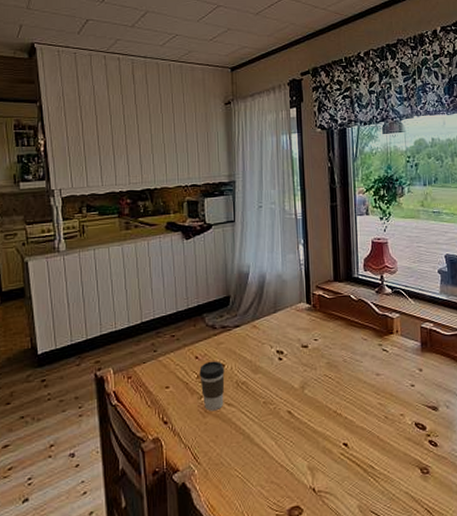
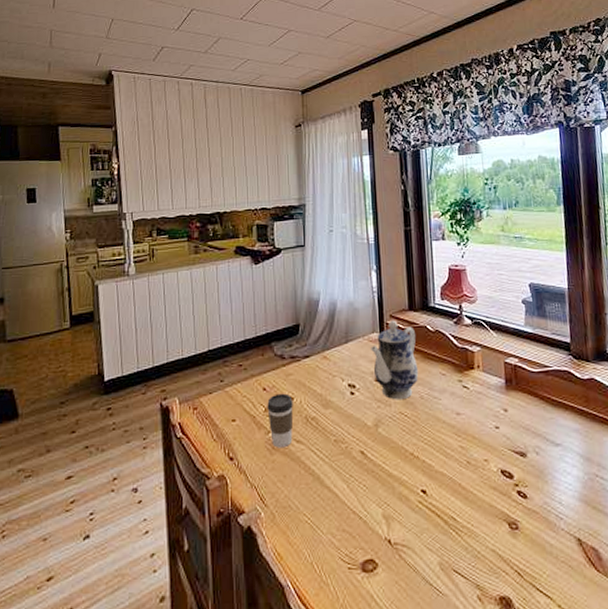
teapot: none [298,290,343,364] -> present [371,320,419,400]

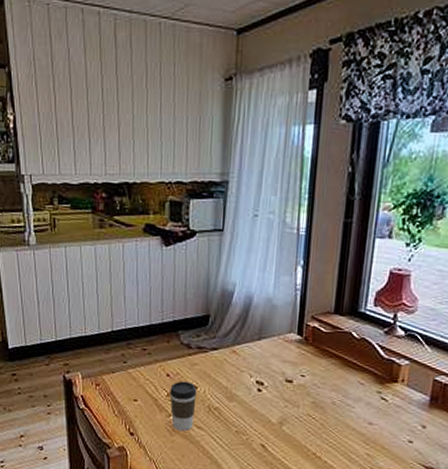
teapot: present [371,320,419,400] -> none [285,322,339,403]

